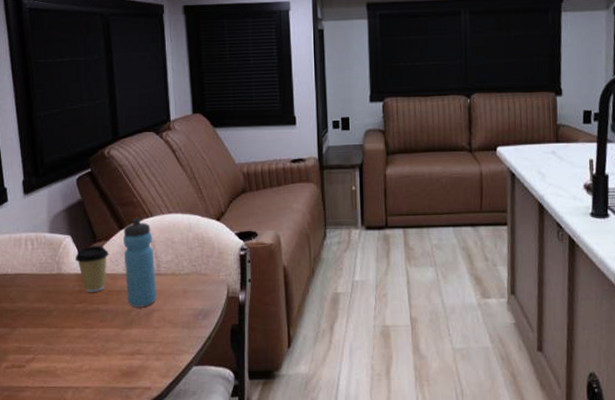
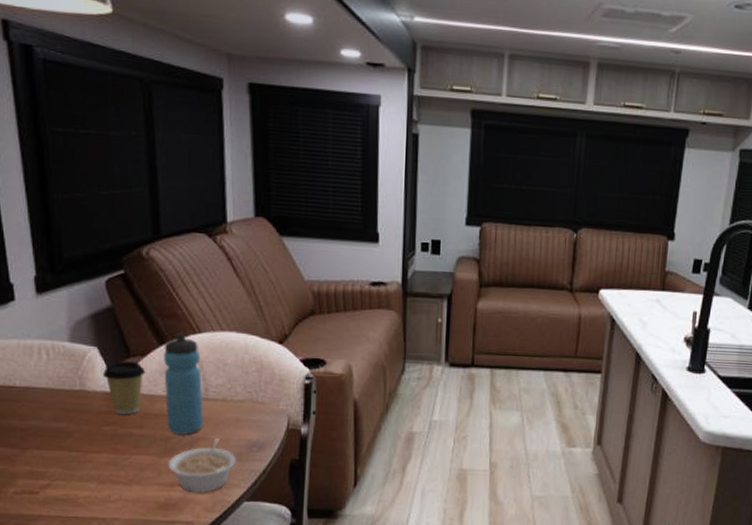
legume: none [128,309,185,360] -> present [168,438,236,493]

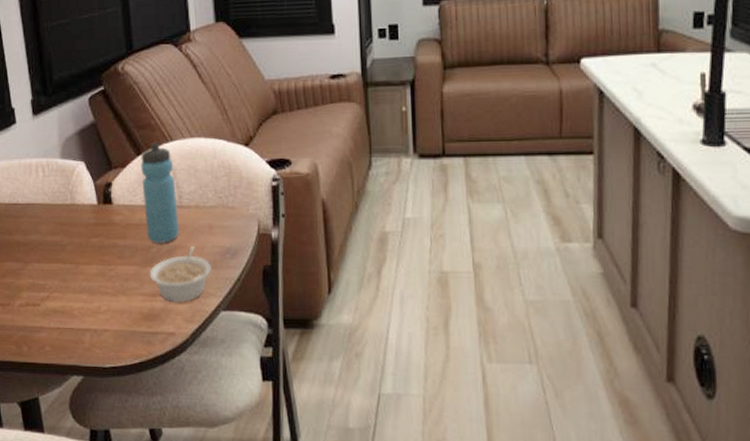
coffee cup: present [102,360,146,415] -> none [89,172,126,226]

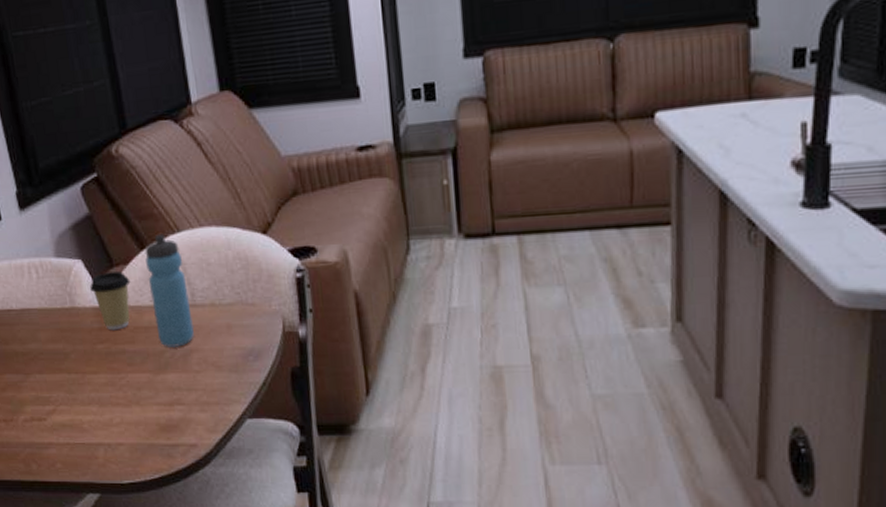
coffee cup: none [89,172,126,226] -> present [89,270,131,331]
legume: present [149,246,211,303] -> none [163,349,233,412]

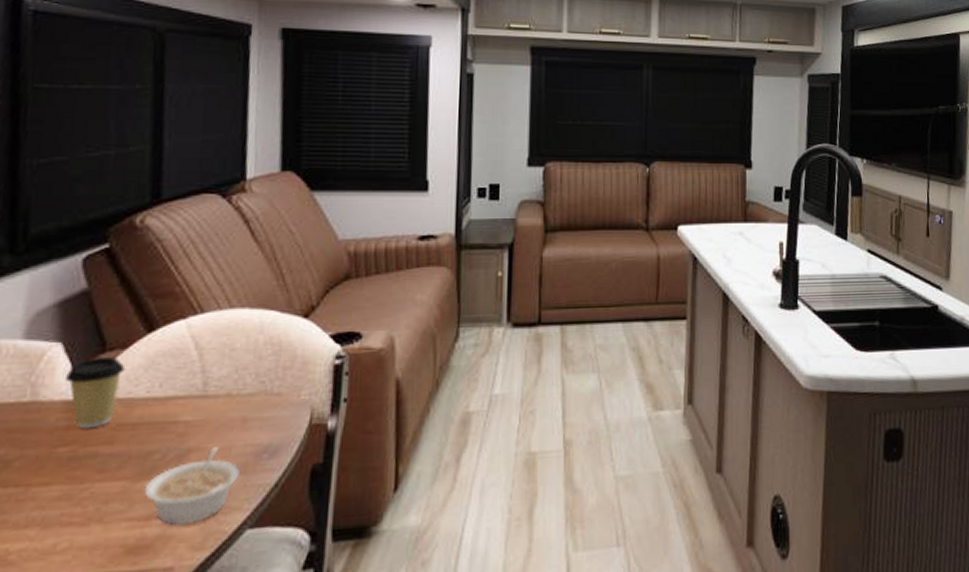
water bottle: present [144,234,195,348] -> none [148,315,200,448]
legume: none [163,349,233,412] -> present [144,447,239,526]

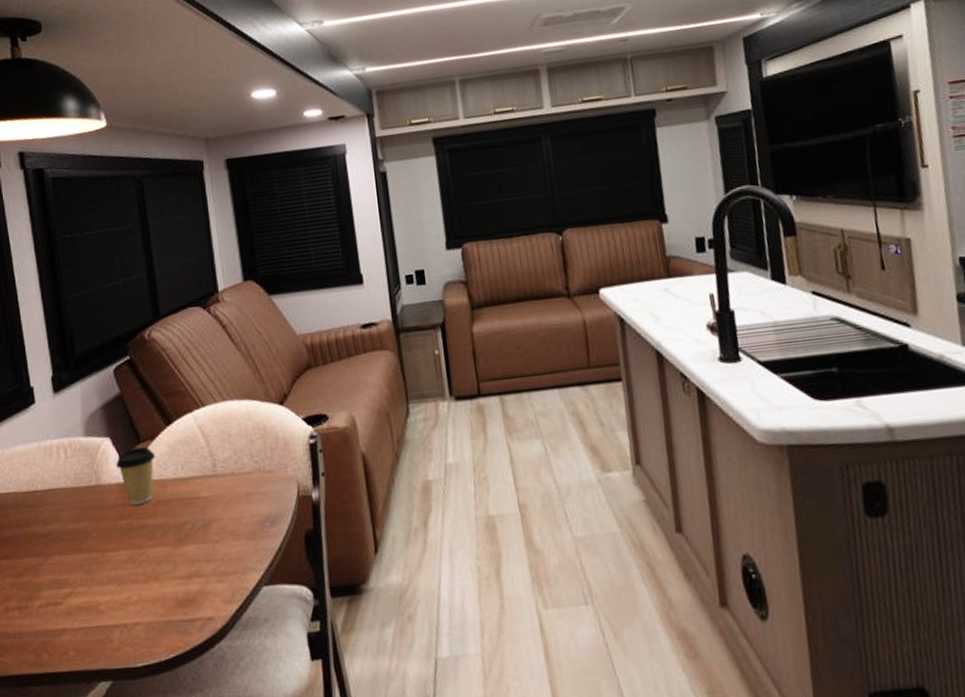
legume: present [144,447,239,526] -> none [183,517,251,583]

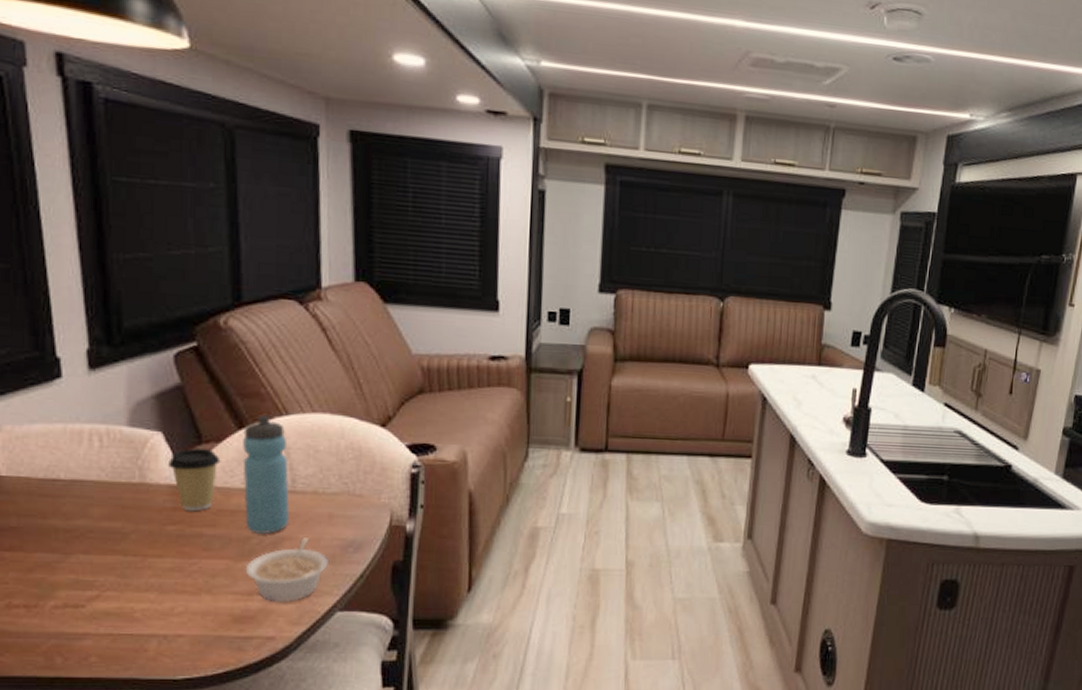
water bottle: none [170,409,215,520] -> present [241,415,291,535]
legume: none [183,517,251,583] -> present [245,538,328,603]

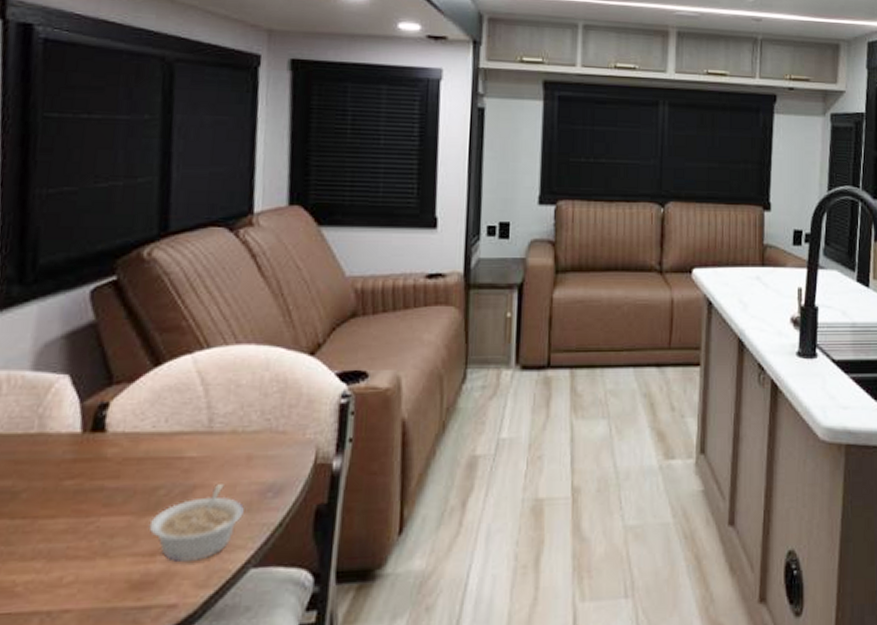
coffee cup: present [167,447,221,512] -> none [71,389,132,463]
water bottle: present [241,415,291,535] -> none [154,349,206,484]

